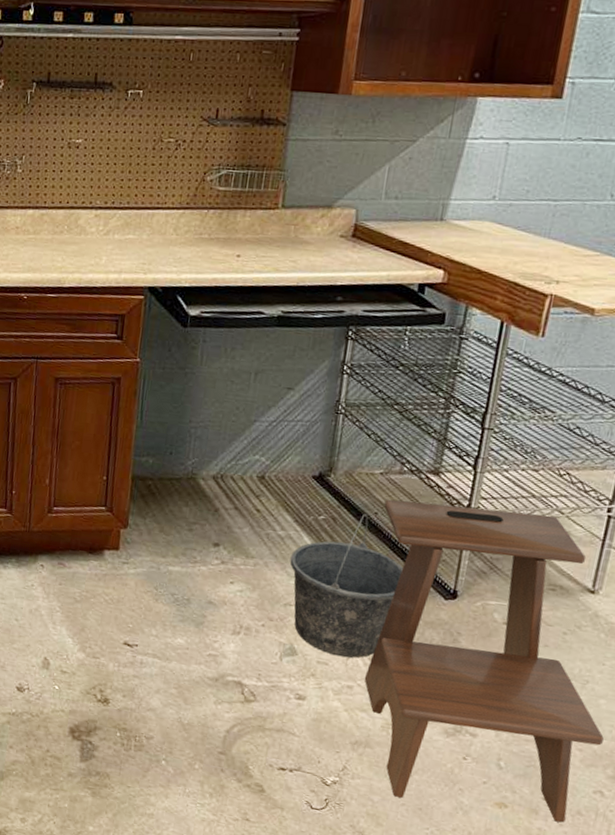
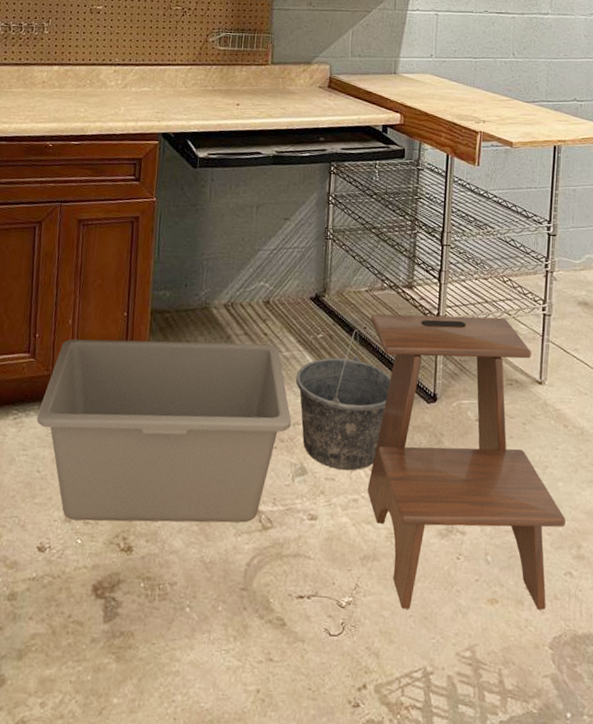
storage bin: none [14,498,283,693] -> present [36,339,291,523]

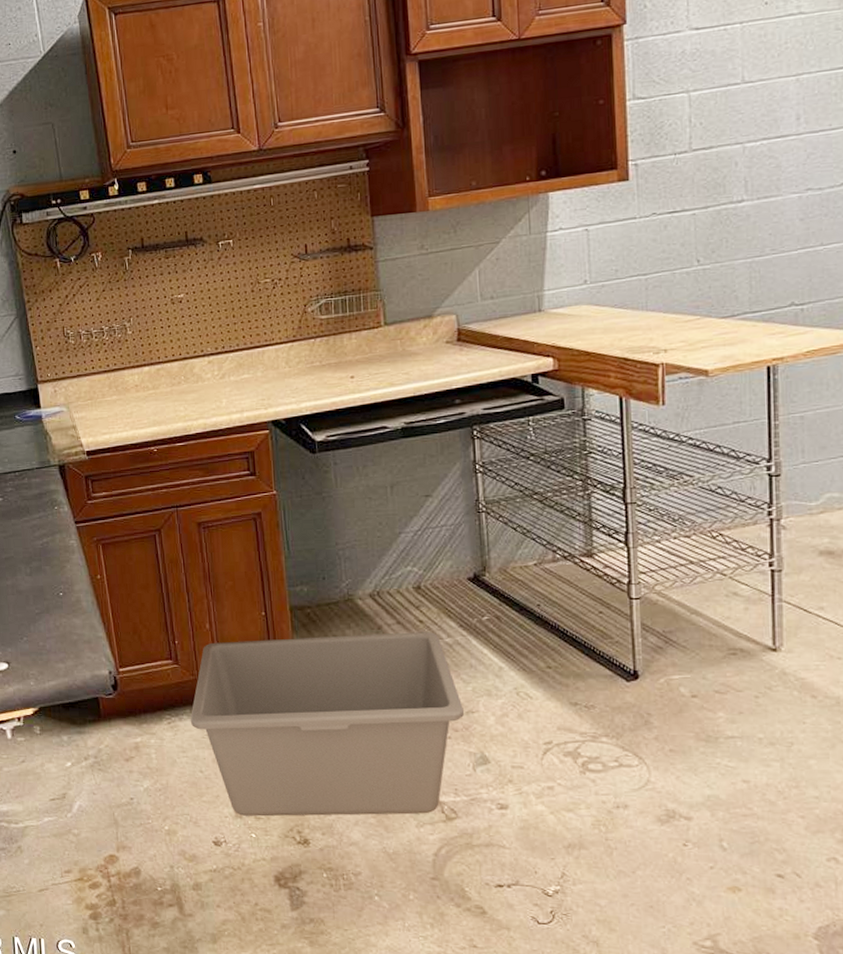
bucket: present [295,329,391,471] -> none [462,607,578,758]
step stool: present [367,314,566,610] -> none [544,579,823,899]

